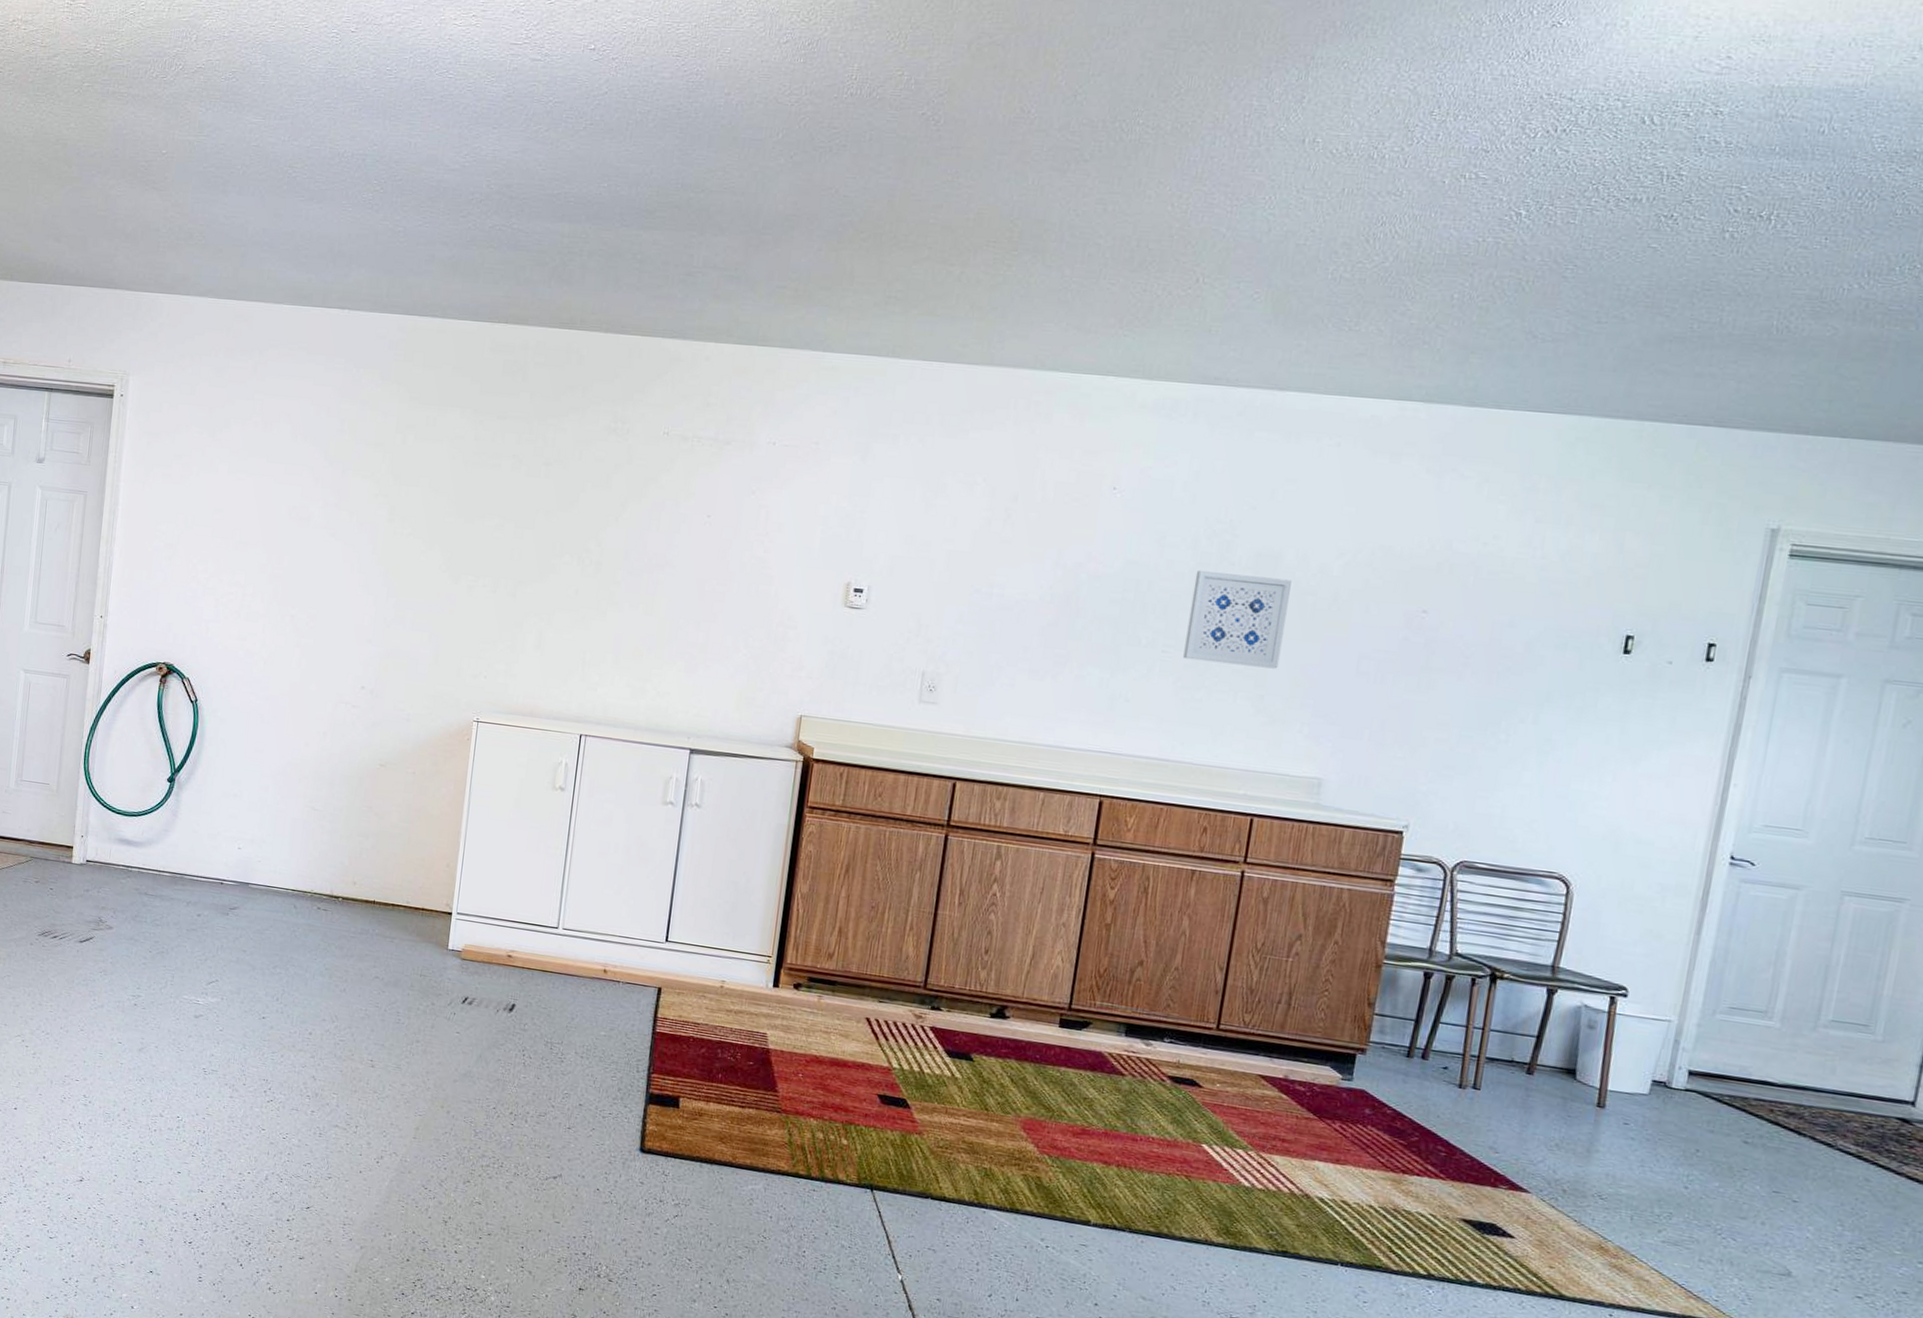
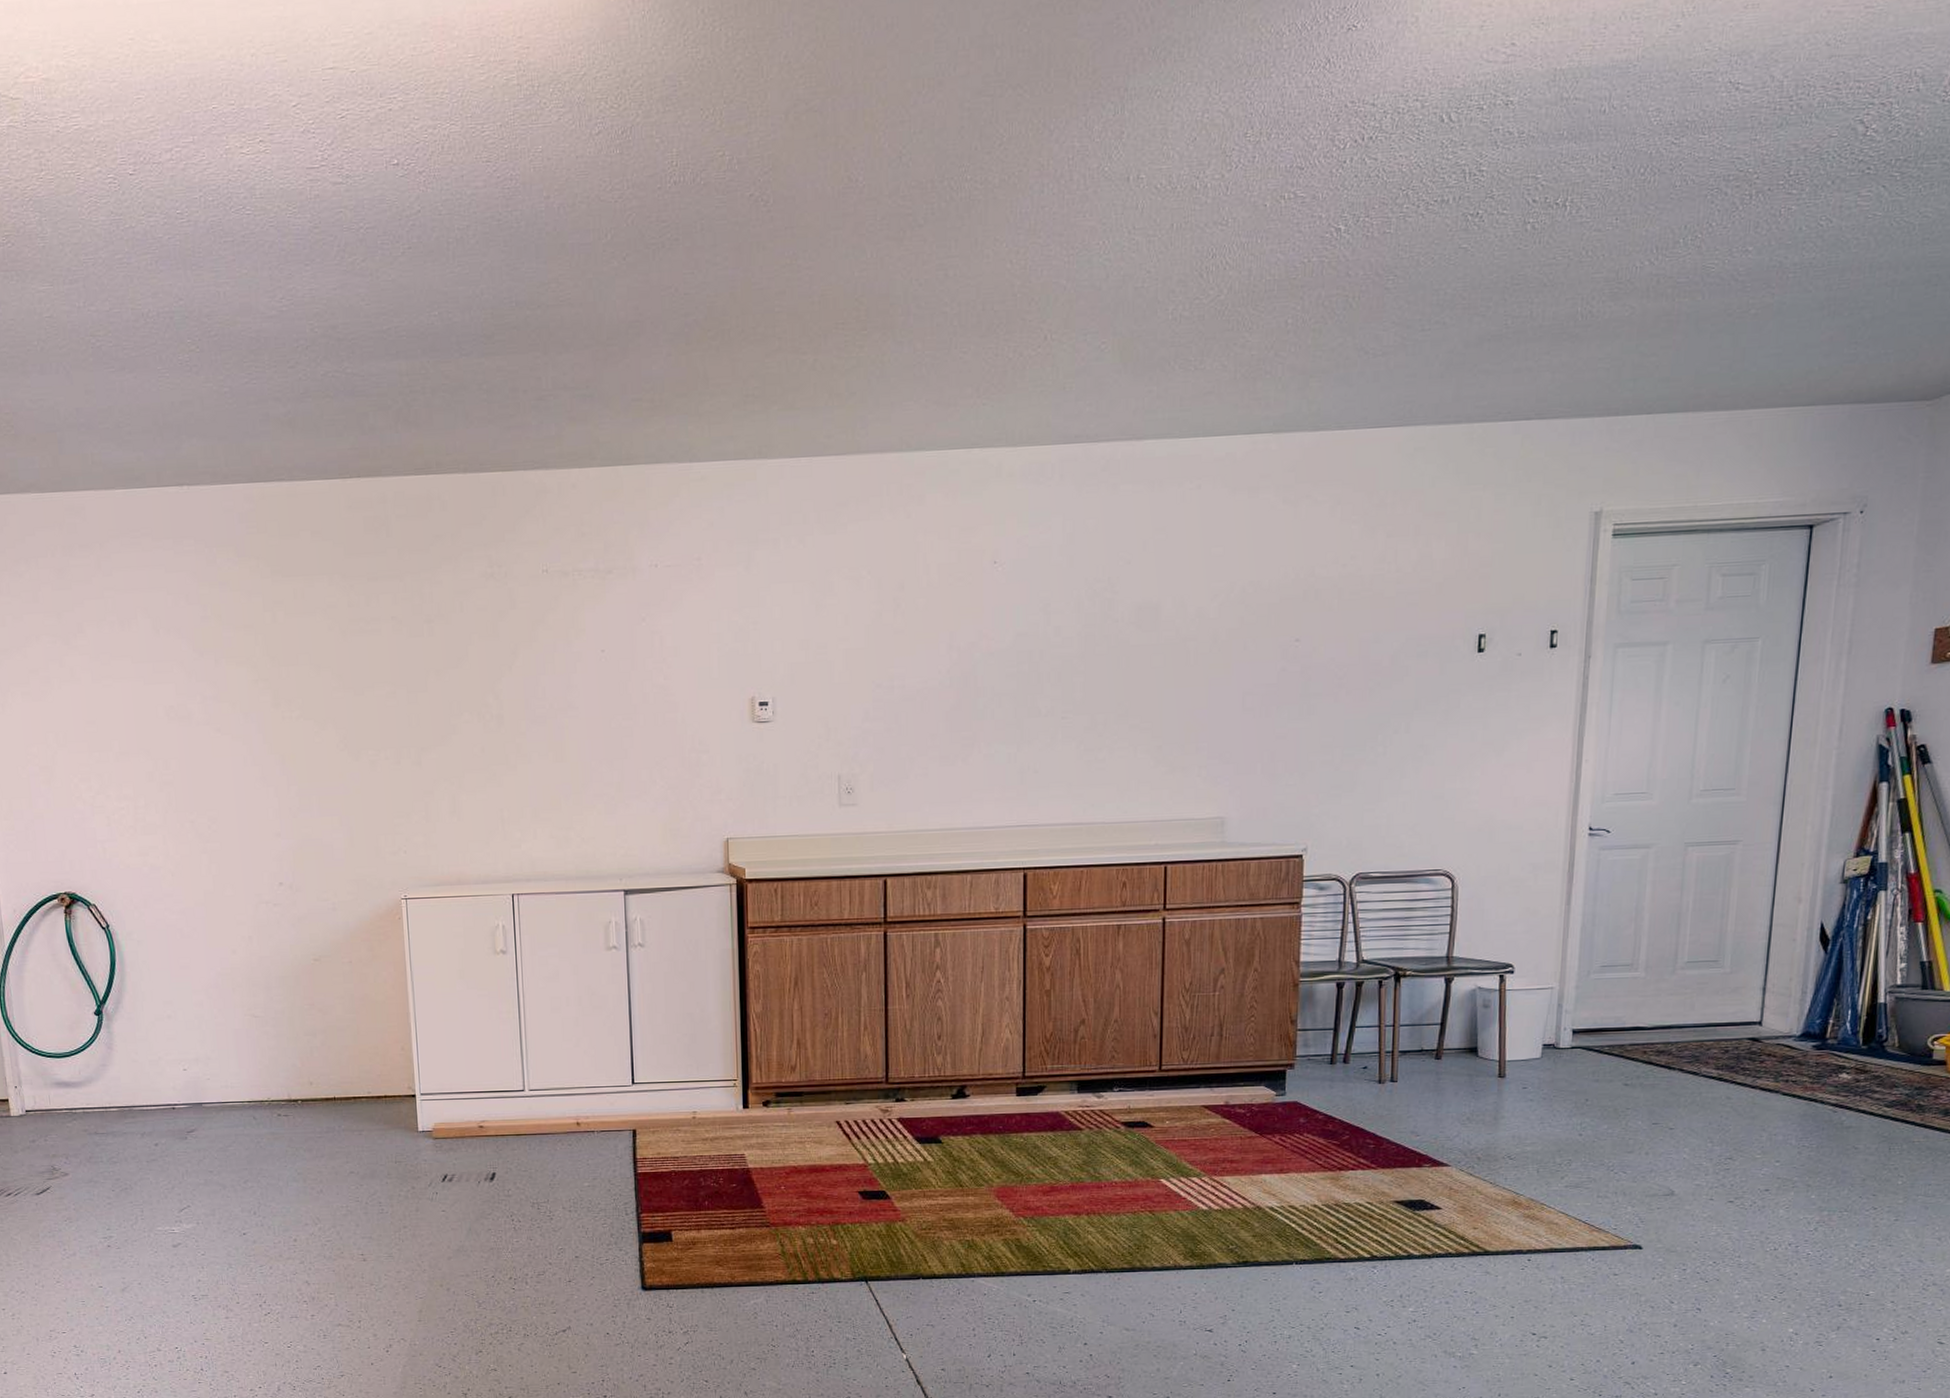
wall art: present [1183,569,1292,669] -> none [1082,628,1173,722]

